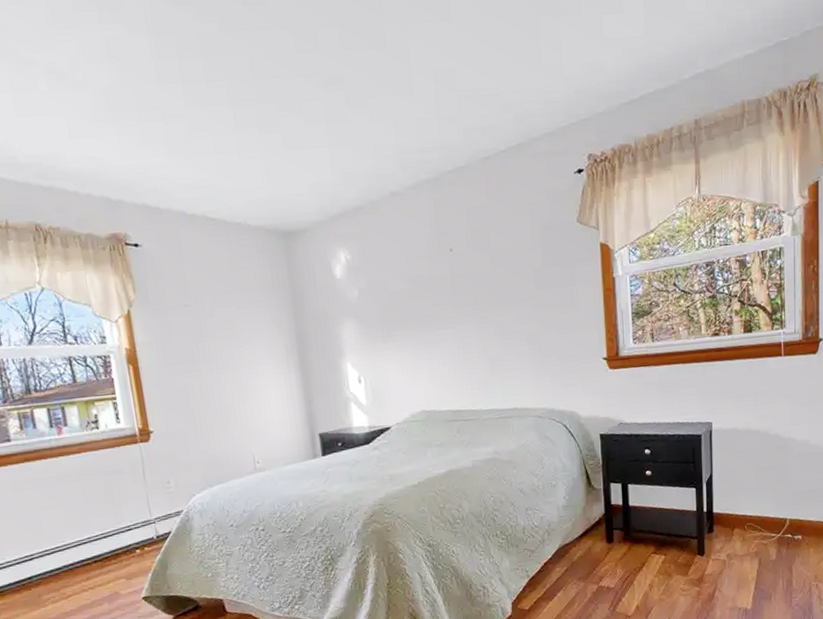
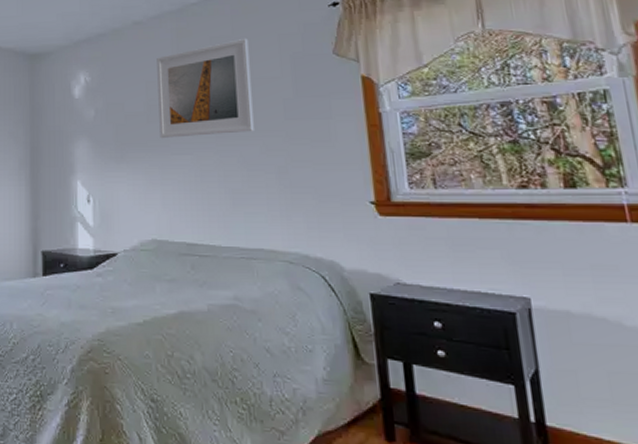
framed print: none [416,209,509,314] -> present [157,39,254,138]

